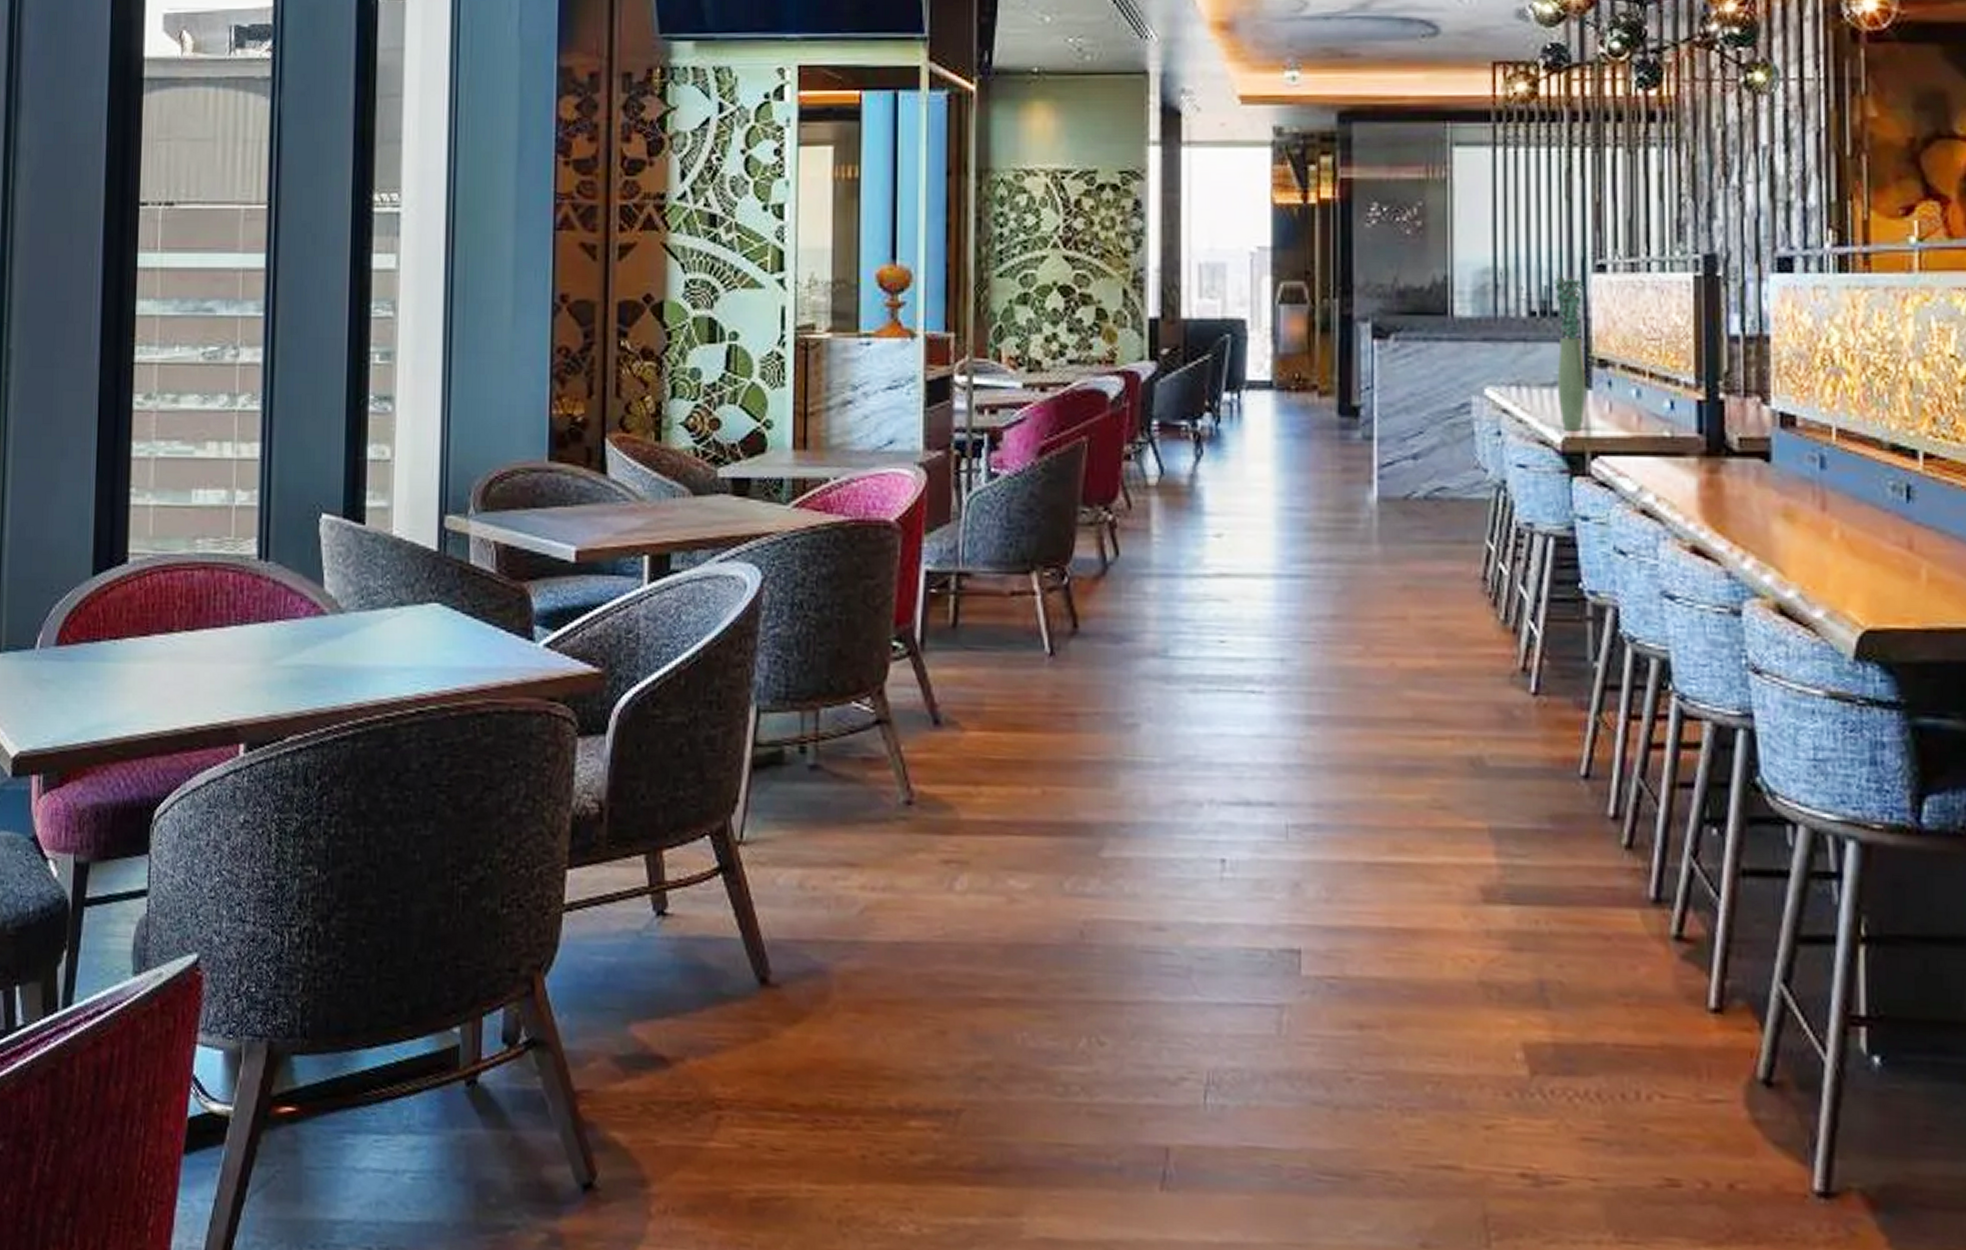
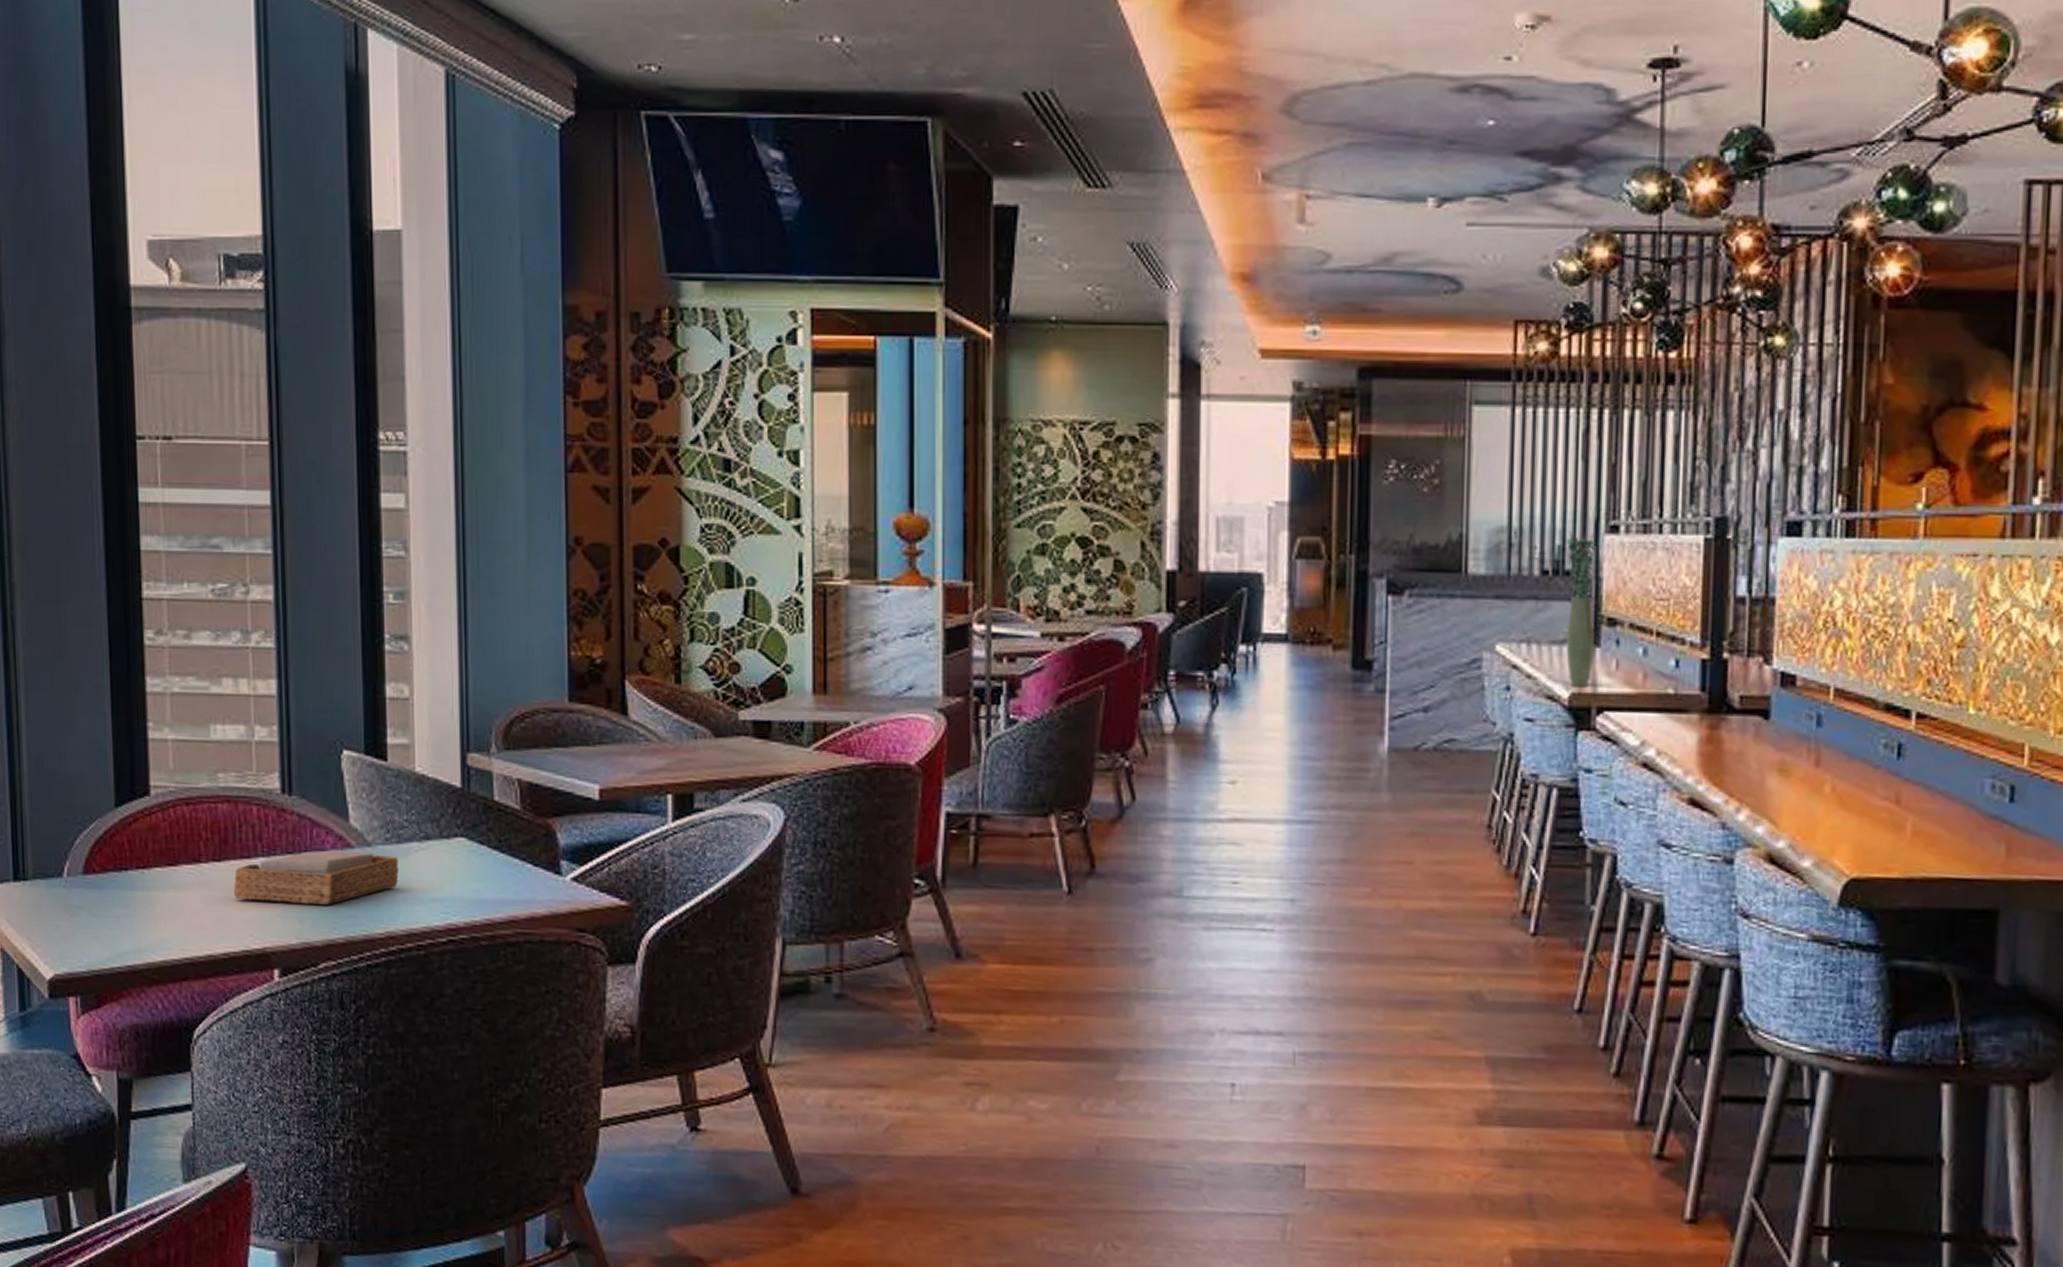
napkin holder: none [204,618,371,676] -> present [233,850,399,906]

